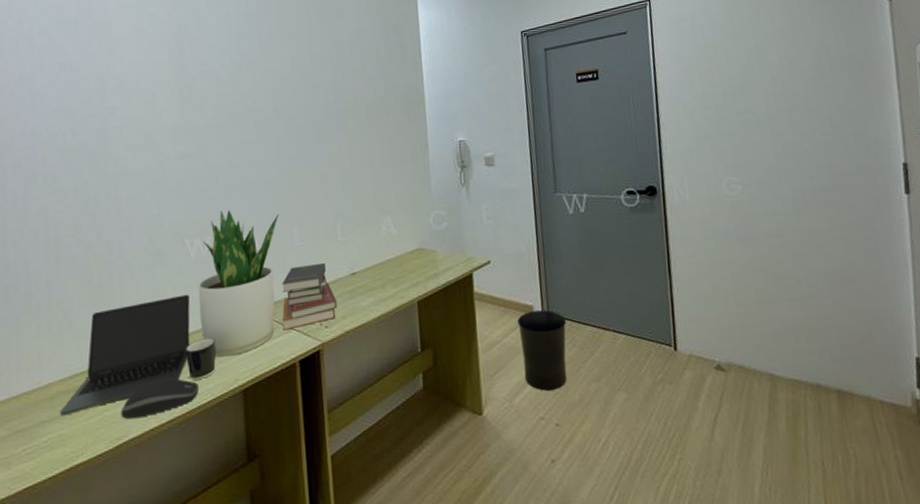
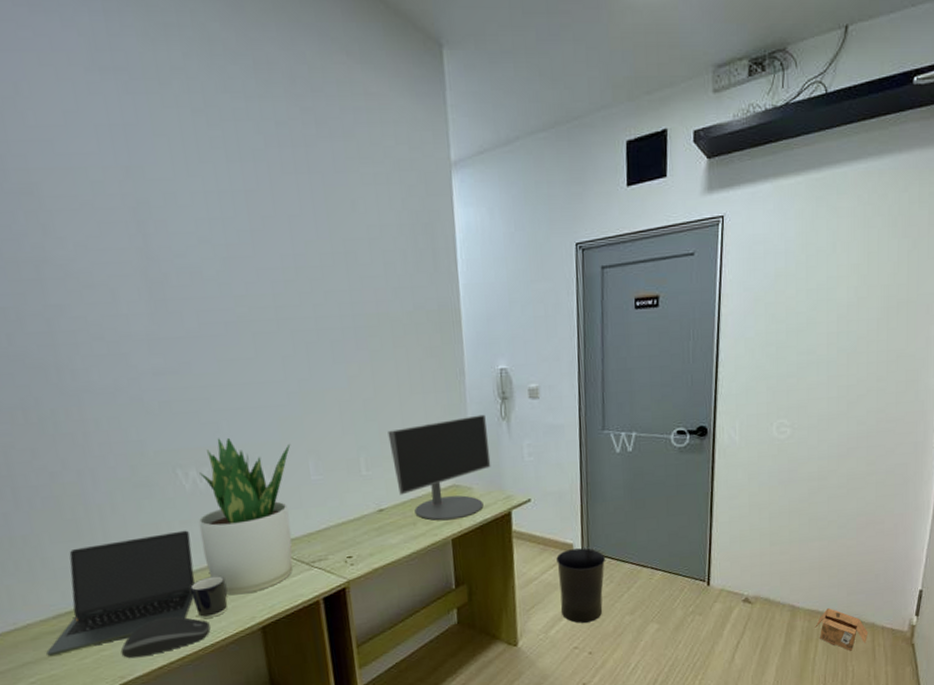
books: present [282,263,338,331] -> none [298,499,364,568]
computer monitor: none [361,182,453,283] -> present [387,414,491,521]
carton: none [800,378,865,430] -> present [814,608,869,651]

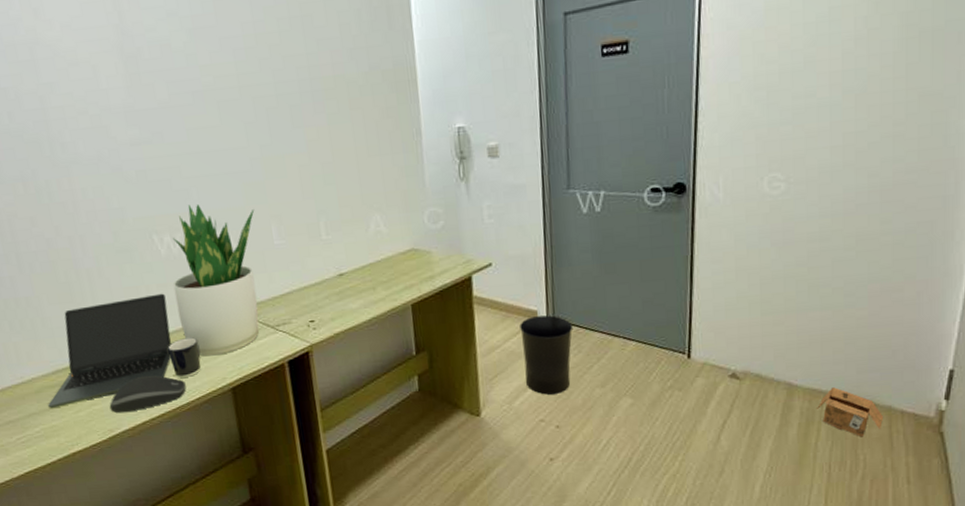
computer monitor: present [387,414,491,521] -> none [346,175,450,286]

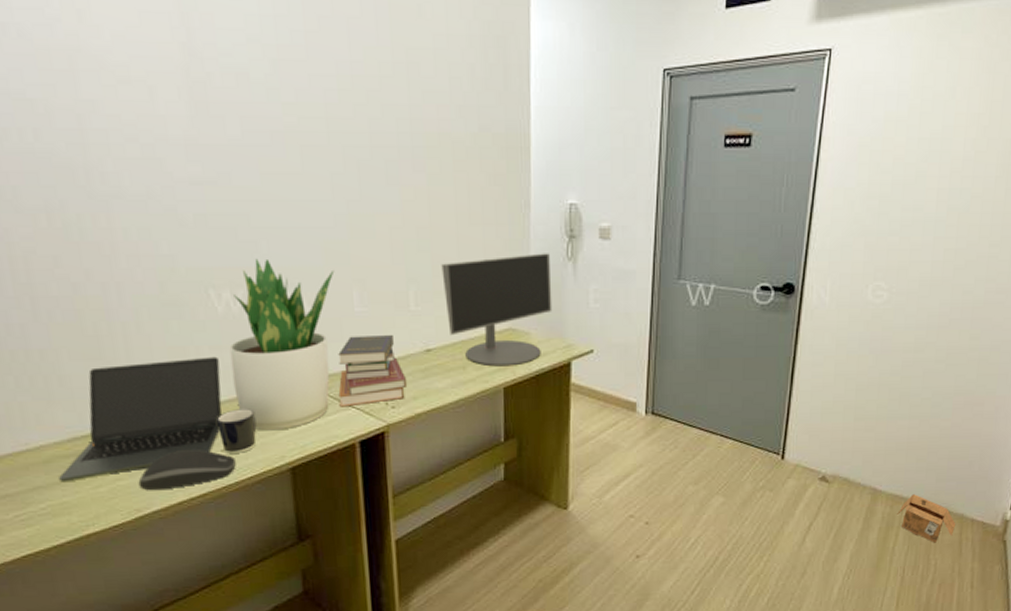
books: none [263,263,326,332] -> present [338,335,408,407]
computer monitor: none [346,175,450,286] -> present [441,253,552,367]
waste bin: present [520,315,574,395] -> none [617,408,672,490]

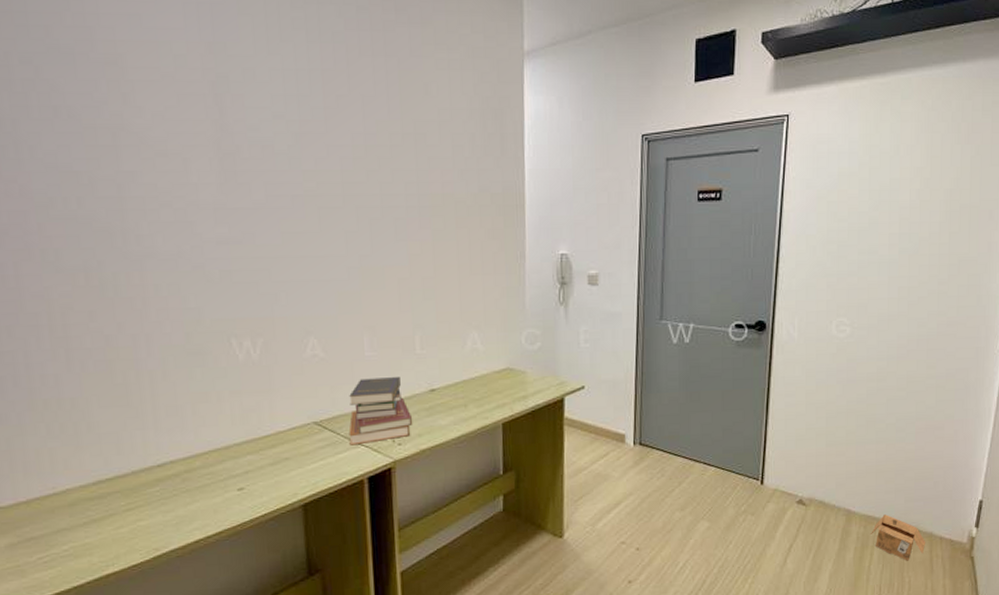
laptop: present [59,356,222,483] -> none [83,400,240,524]
computer mouse: present [138,449,236,490] -> none [158,488,251,529]
mug: present [217,409,257,455] -> none [234,449,272,493]
planter: present [229,258,335,431] -> none [248,309,347,470]
computer monitor: present [441,253,552,367] -> none [445,298,546,404]

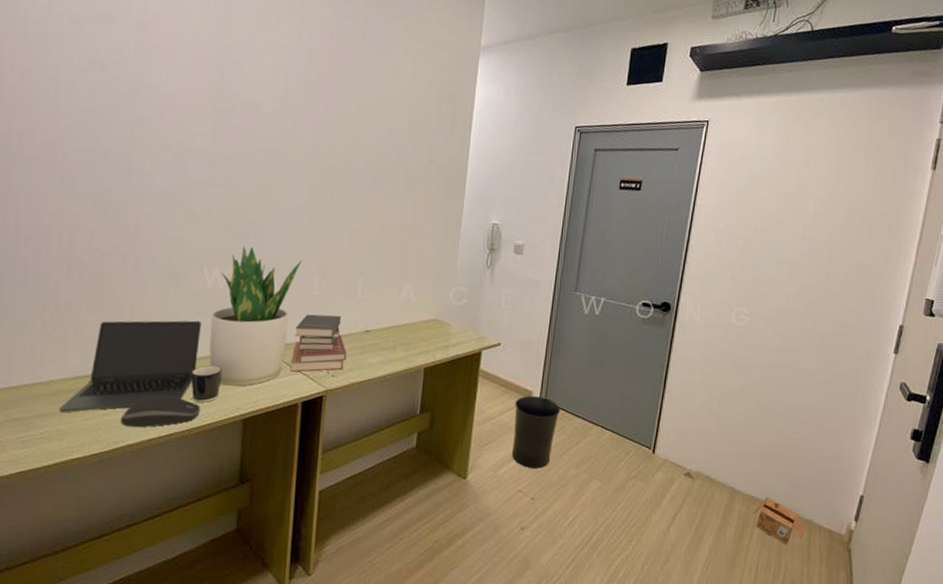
laptop: none [83,400,240,524] -> present [59,320,201,413]
computer mouse: none [158,488,251,529] -> present [120,394,200,427]
mug: none [234,449,272,493] -> present [191,365,223,403]
planter: none [248,309,347,470] -> present [209,246,302,386]
waste bin: none [607,439,658,517] -> present [512,396,561,469]

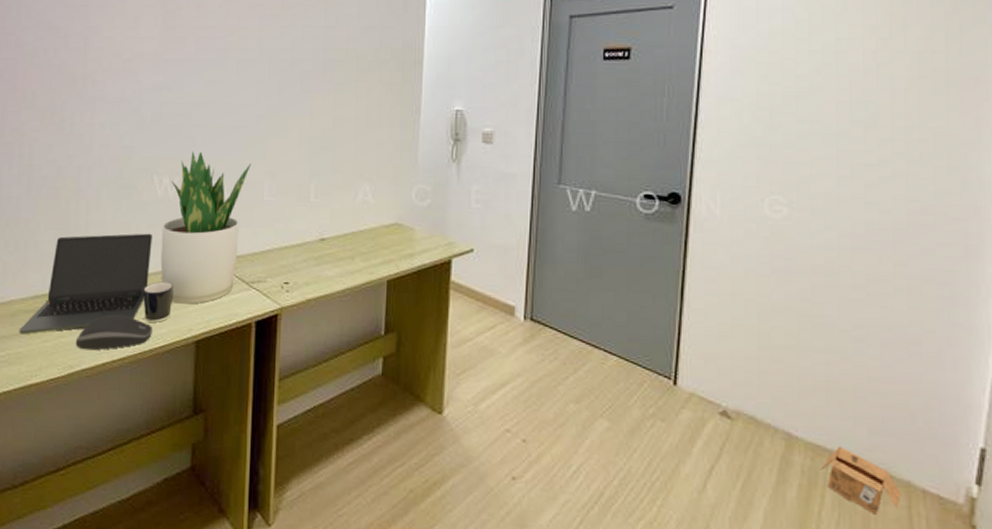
books: present [290,314,347,372] -> none [242,222,302,288]
waste bin: present [512,396,561,469] -> none [495,312,551,403]

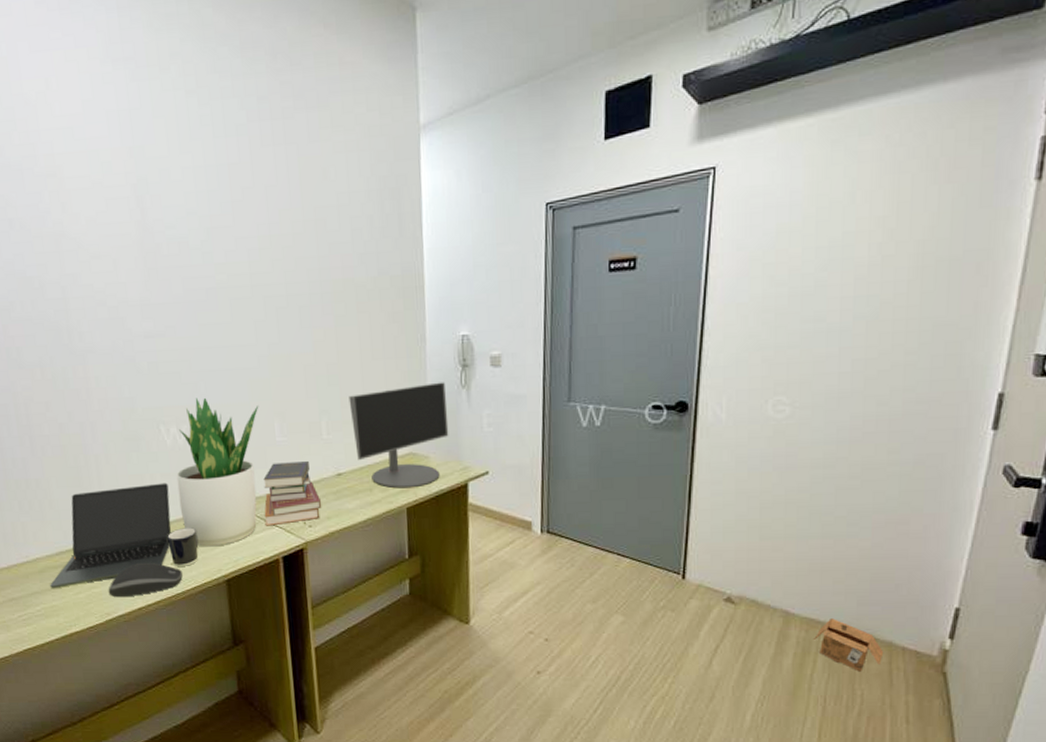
books: none [242,222,302,288] -> present [263,461,322,526]
computer monitor: none [340,154,437,260] -> present [348,382,449,489]

